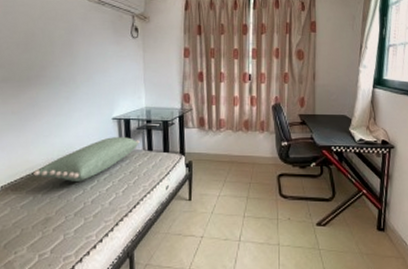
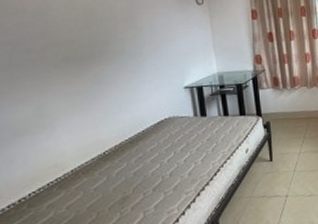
pillow: present [33,137,140,181] -> none [105,104,215,157]

